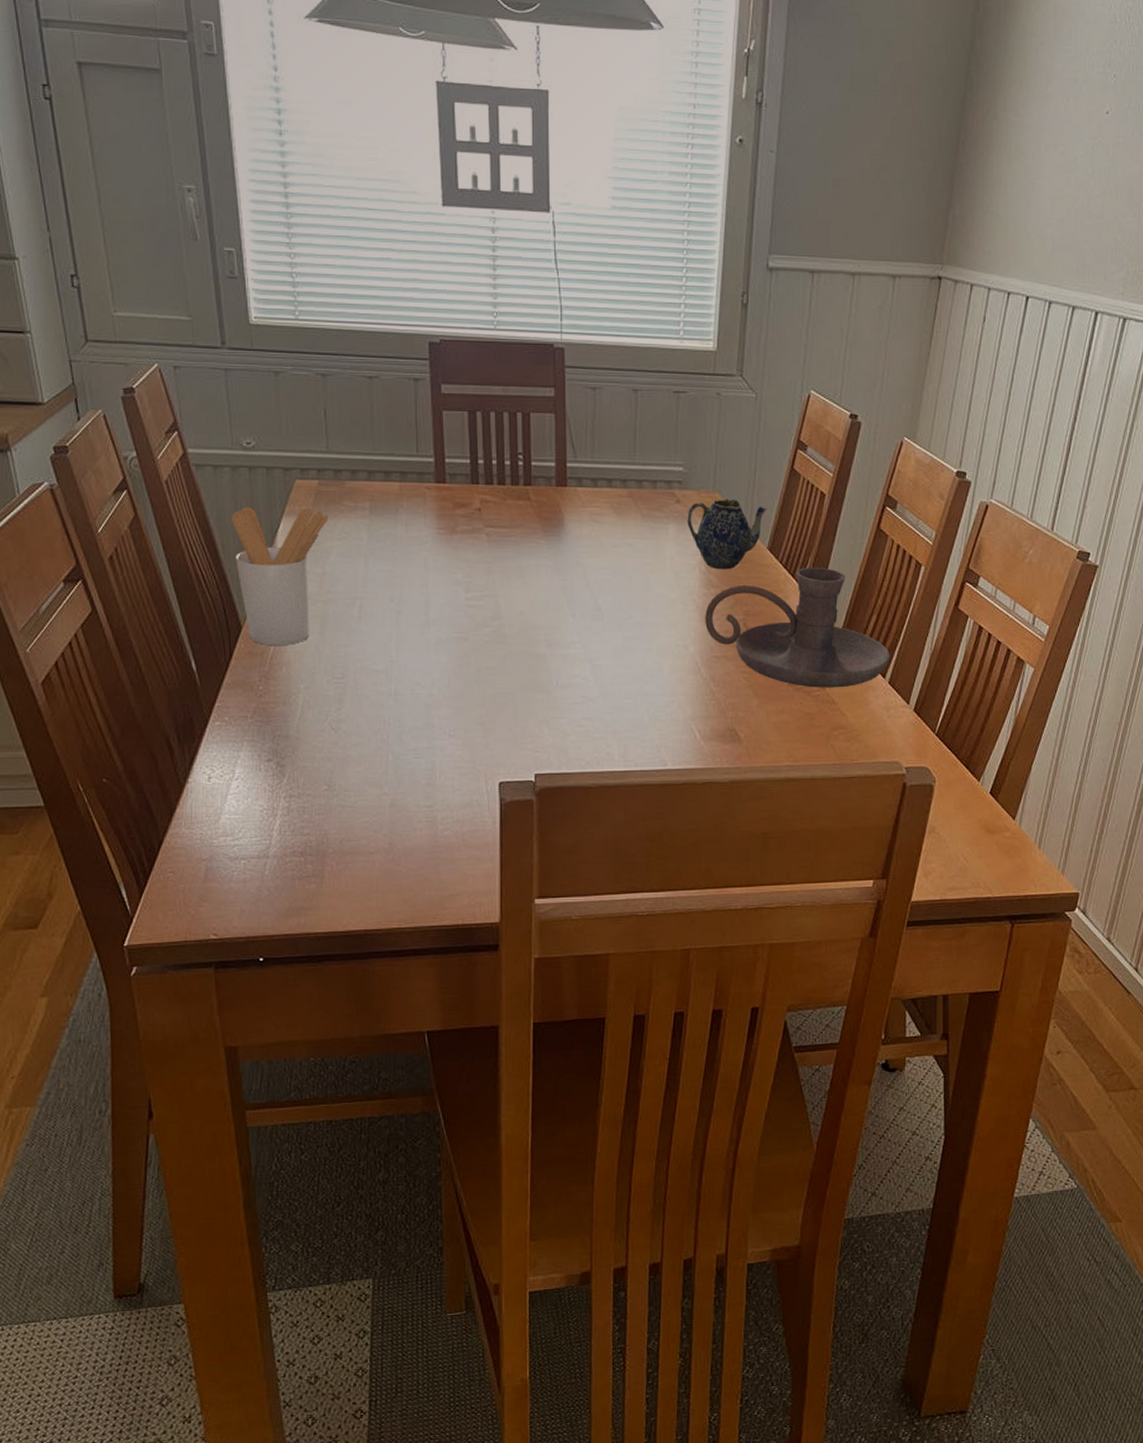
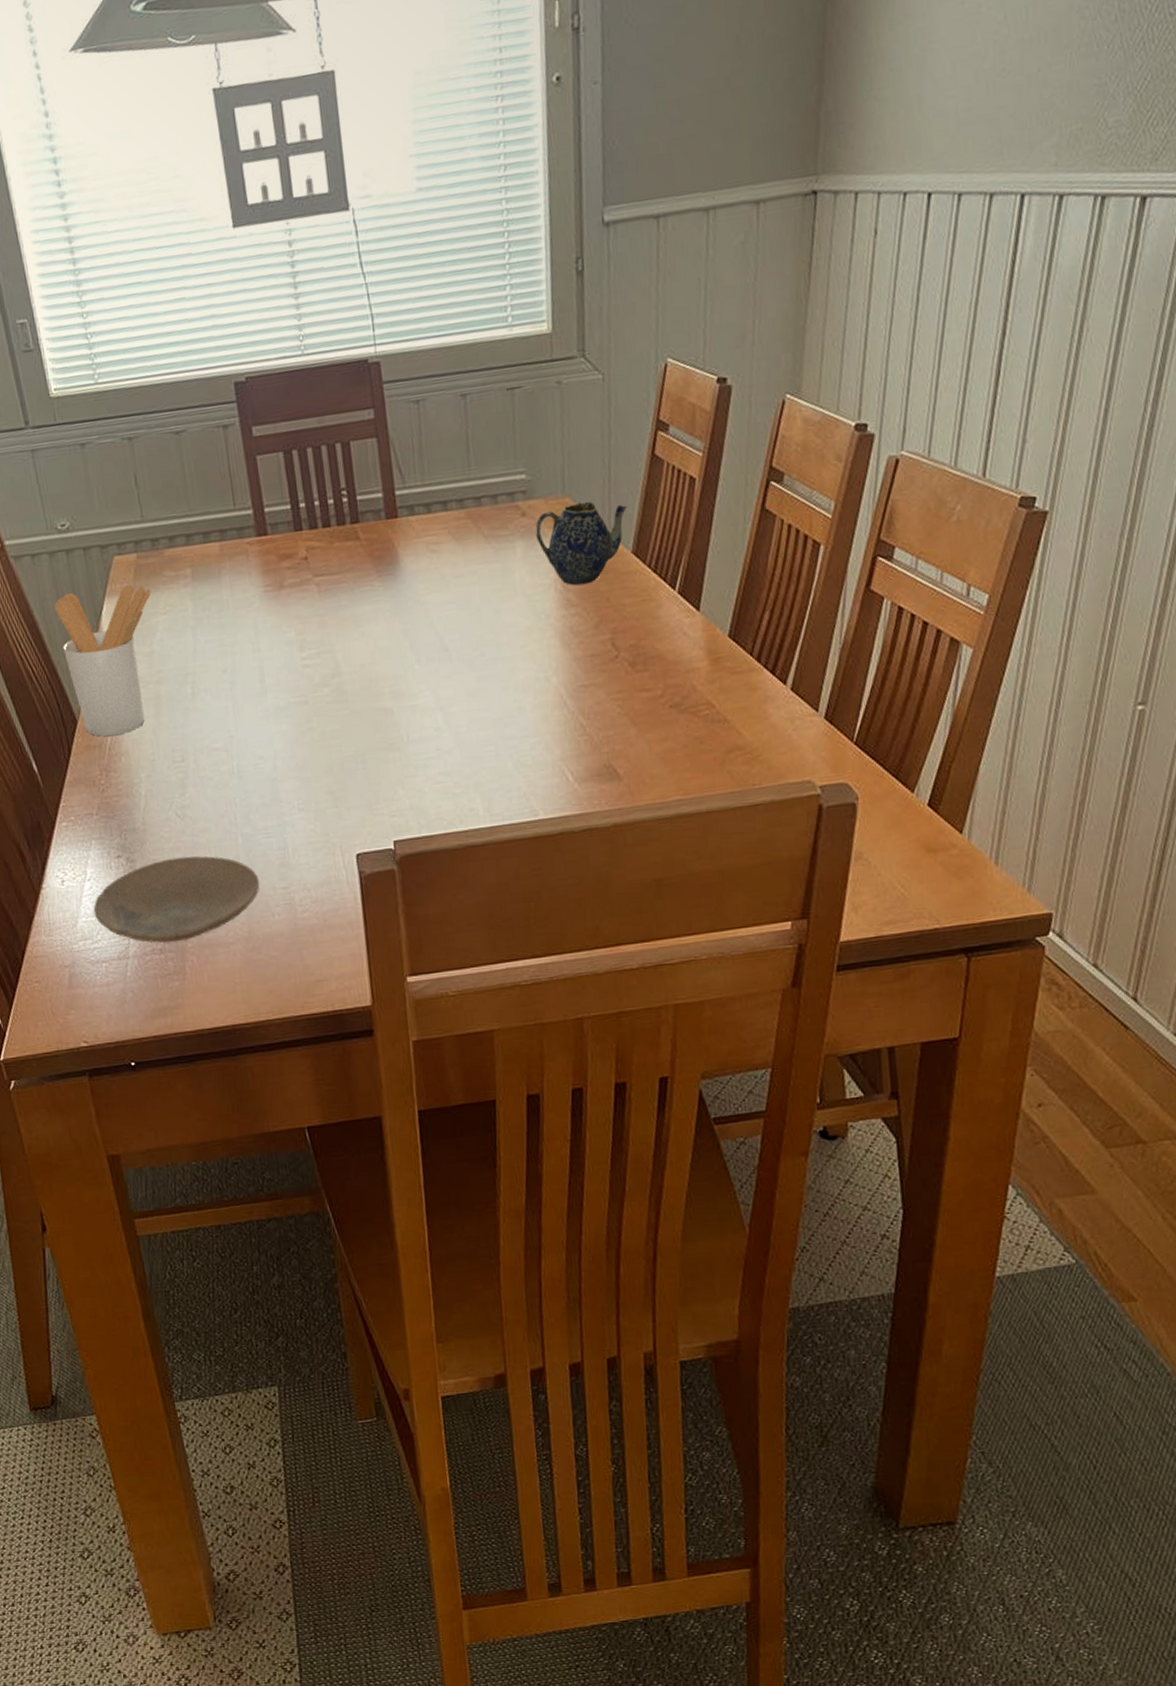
plate: none [237,767,405,846] -> present [93,855,260,943]
candle holder: present [705,567,890,688] -> none [566,565,791,707]

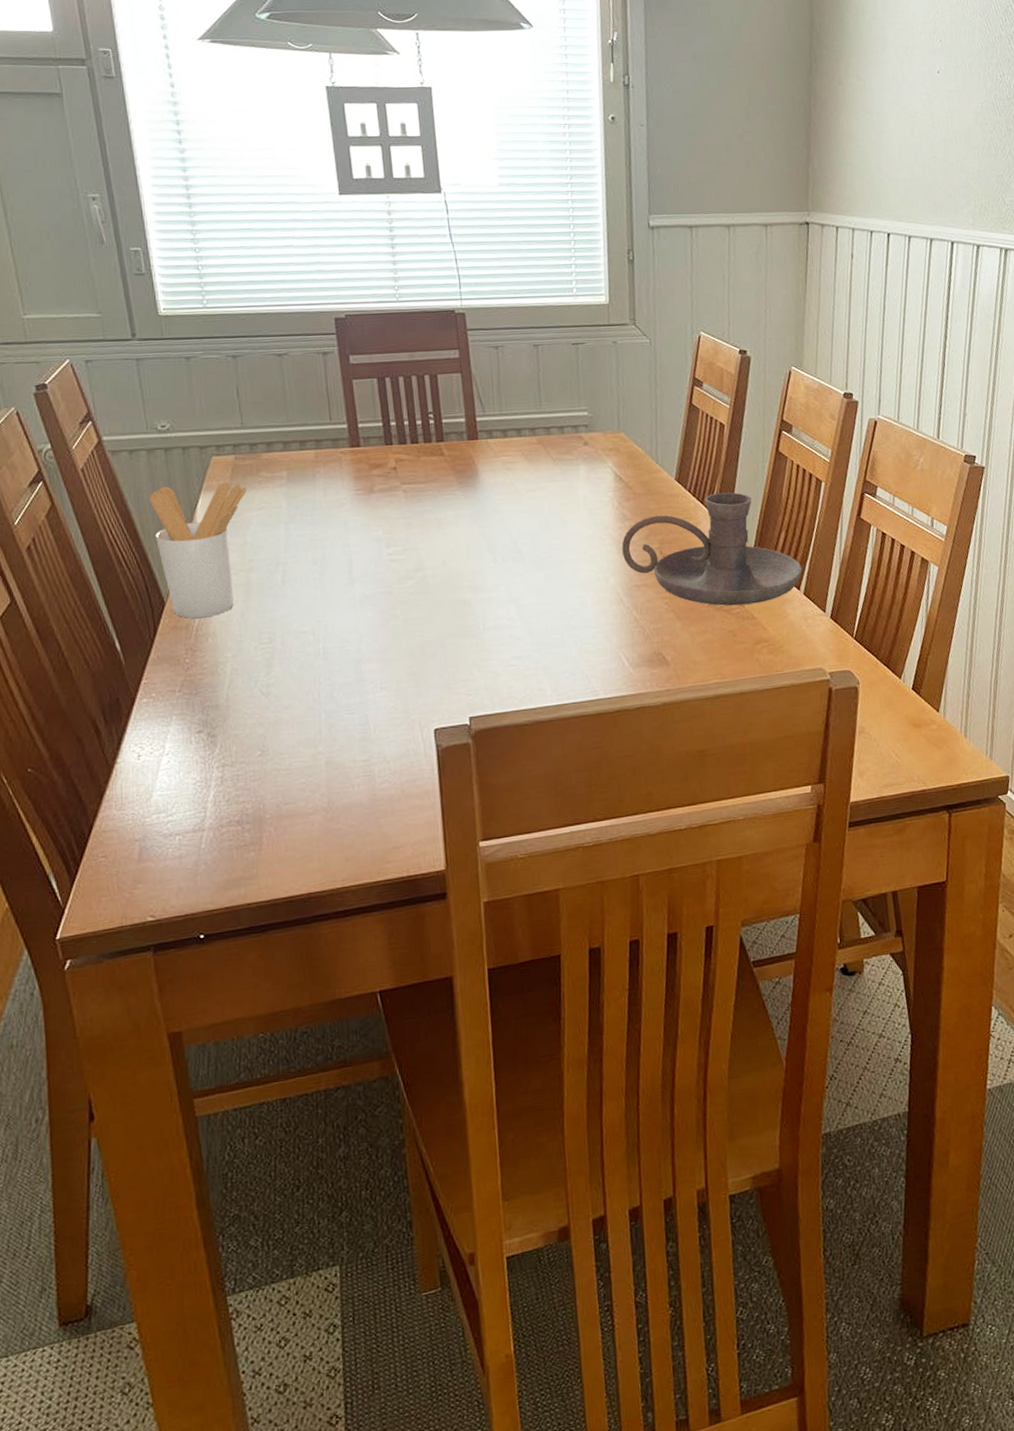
plate: present [93,855,260,943] -> none [169,731,341,815]
teapot: present [535,502,627,586] -> none [596,437,671,504]
candle holder: none [566,565,791,707] -> present [621,492,803,606]

